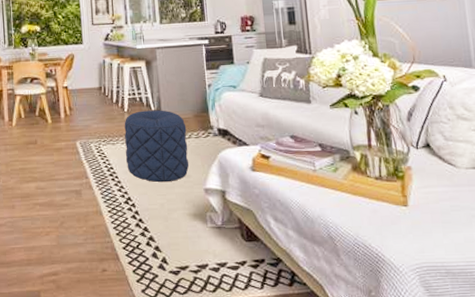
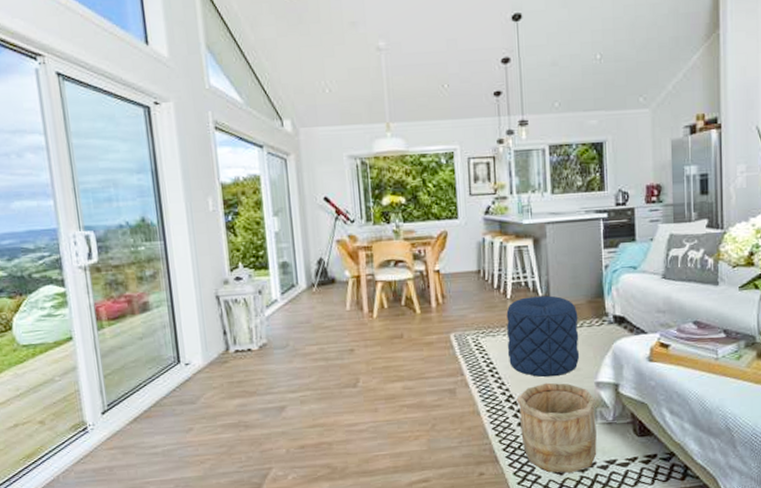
wooden bucket: none [134,187,209,273] -> present [516,382,597,473]

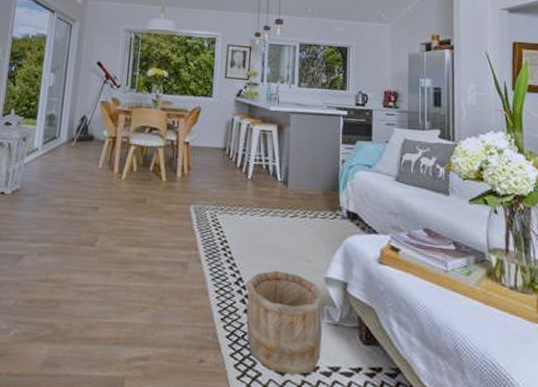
pouf: present [506,295,579,377] -> none [242,180,313,265]

